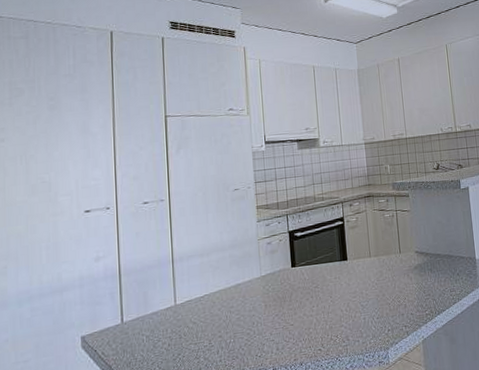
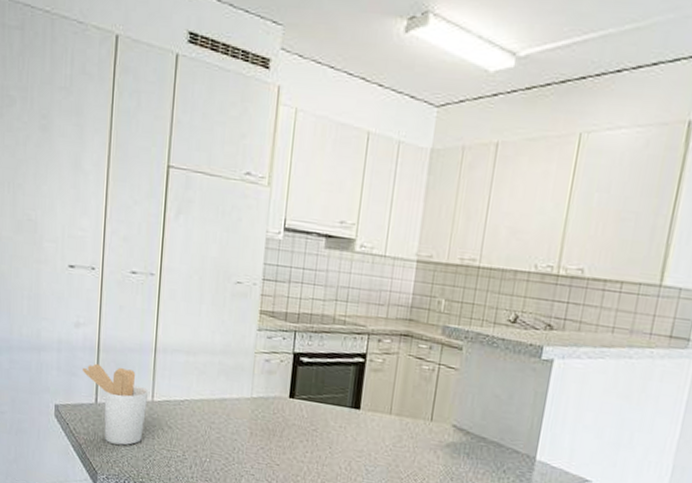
utensil holder: none [106,284,171,355] -> present [83,363,149,446]

